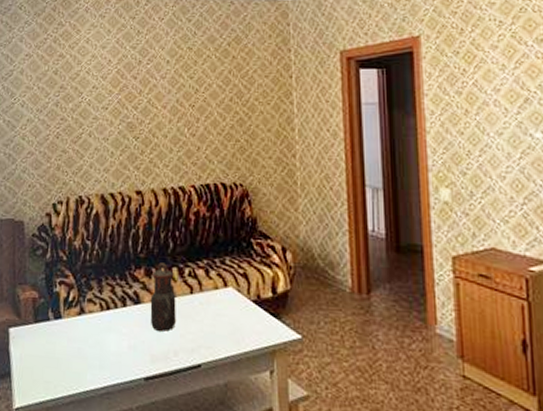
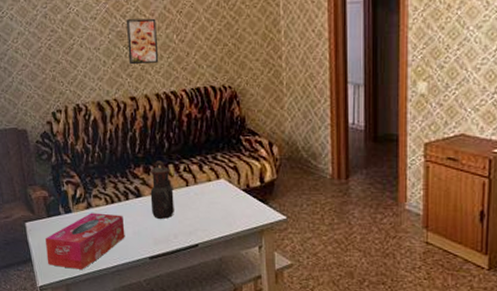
tissue box: none [28,320,119,390] -> present [46,213,125,270]
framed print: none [137,111,169,157] -> present [126,18,159,65]

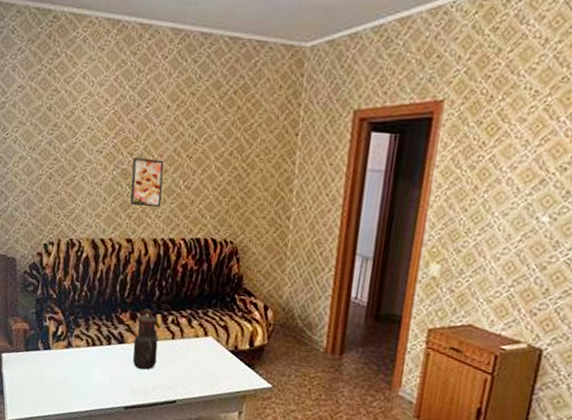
tissue box: present [46,213,125,270] -> none [19,352,103,410]

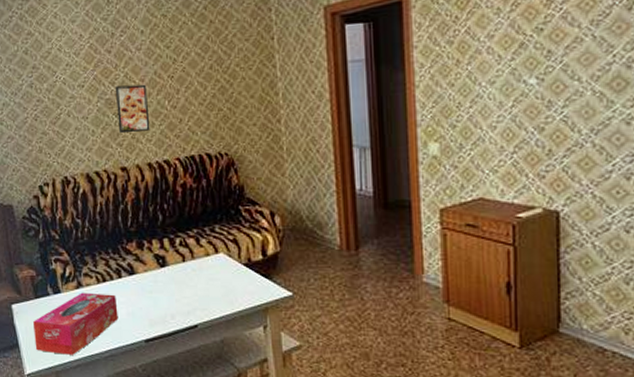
tissue box: none [19,352,103,410] -> present [33,292,119,355]
teapot: present [132,308,158,370] -> none [144,235,171,298]

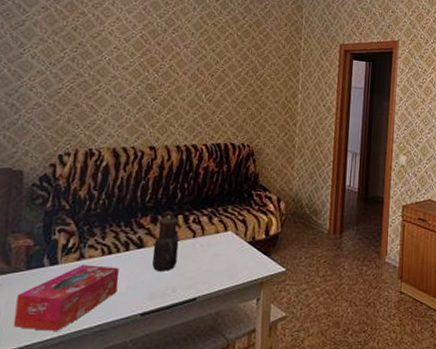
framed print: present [115,84,150,134] -> none [154,74,188,117]
teapot: none [144,235,171,298] -> present [151,211,179,271]

